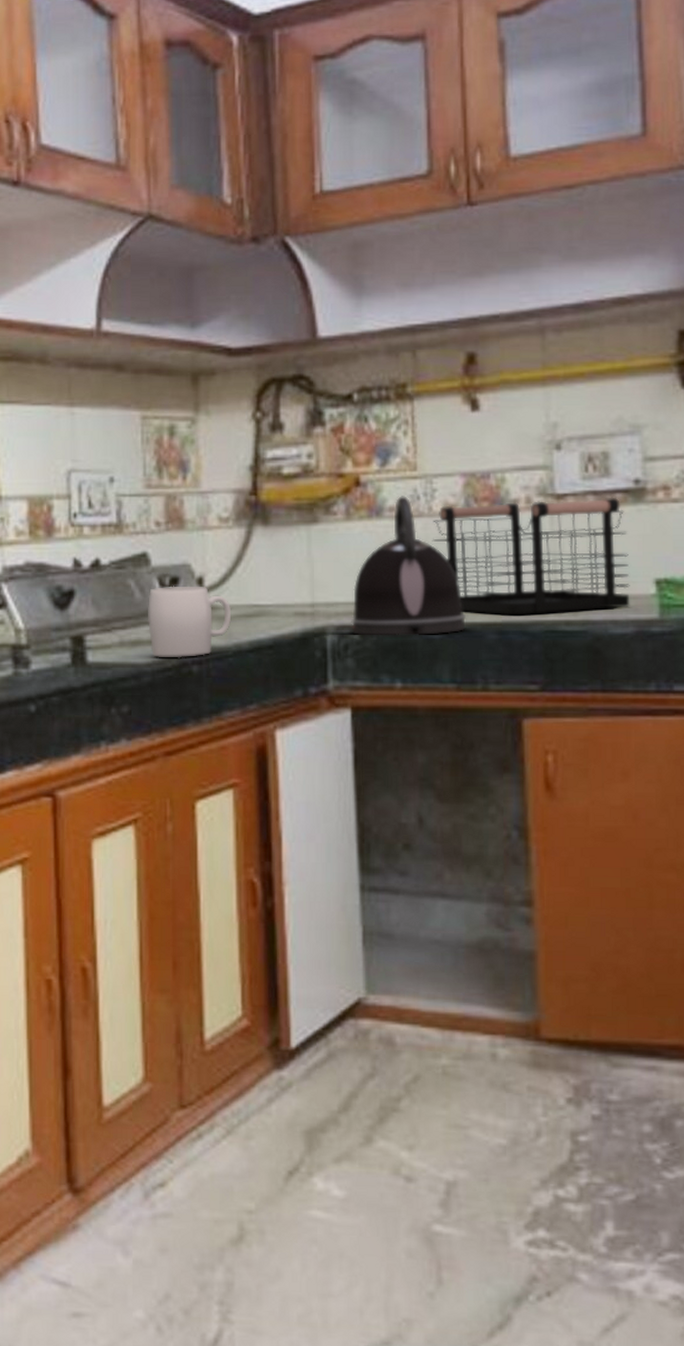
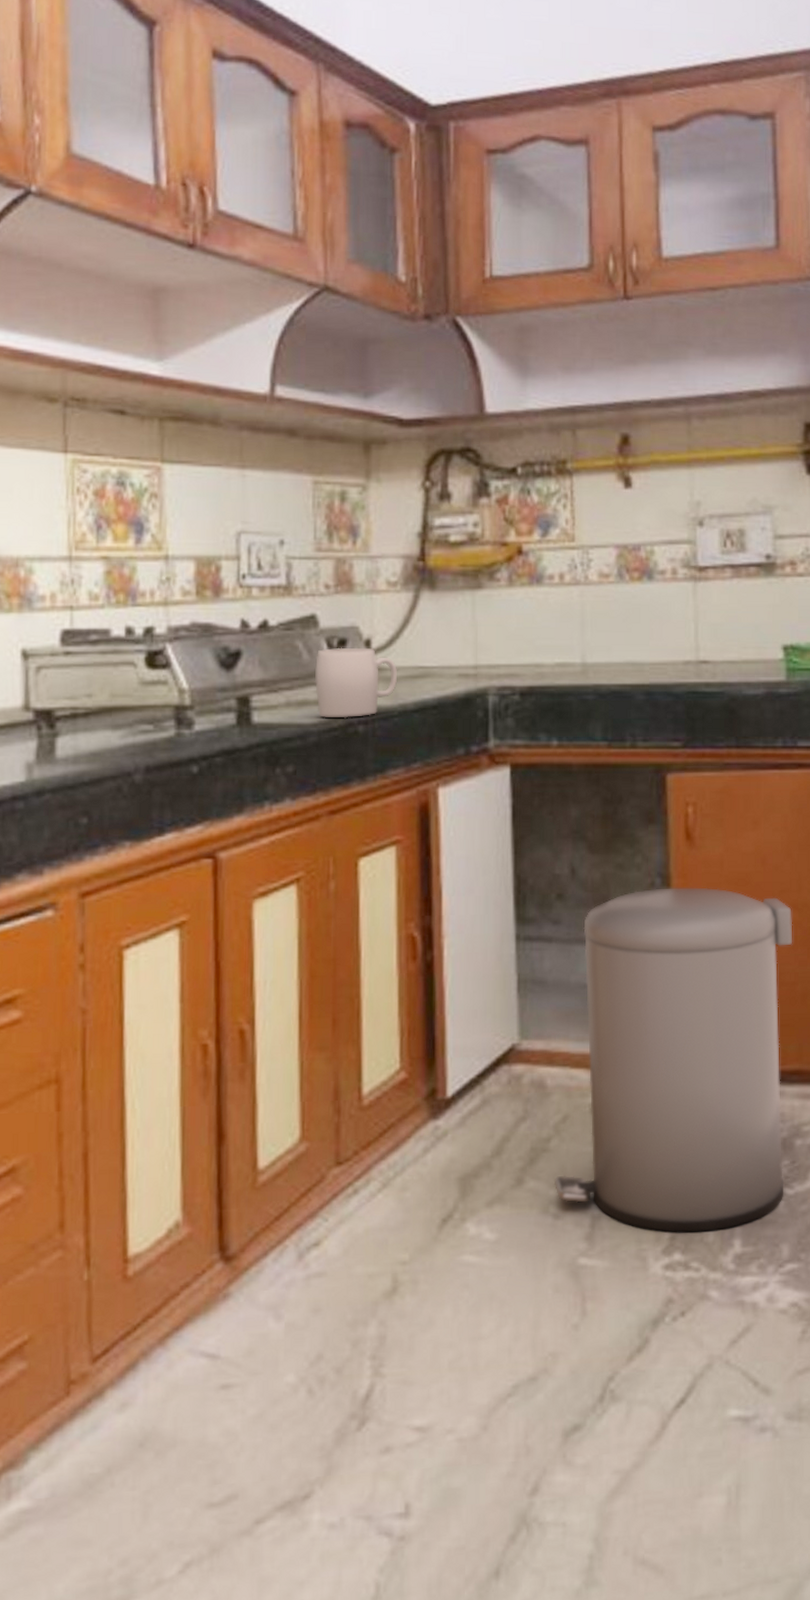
kettle: present [351,496,467,636] -> none [511,565,618,697]
pedal bin: none [405,841,671,1211] -> present [553,887,793,1233]
dish rack: present [432,497,630,616] -> none [587,570,761,678]

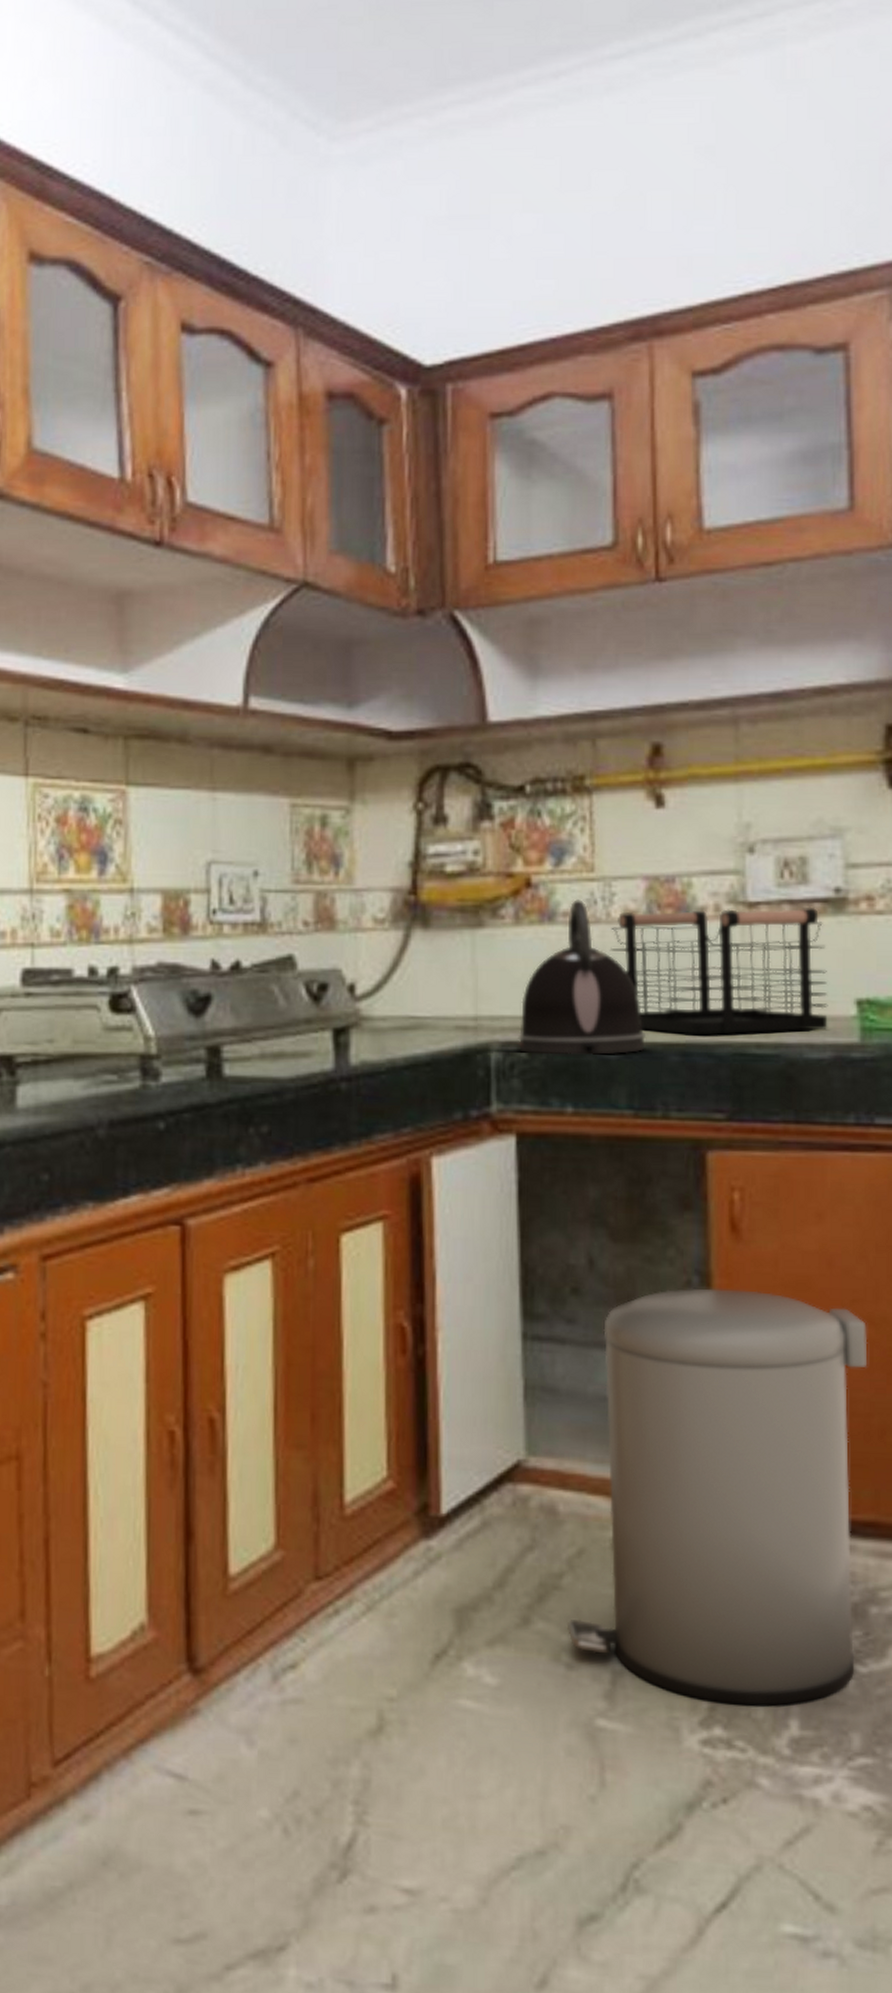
mug: present [314,647,398,719] -> none [291,993,386,1074]
kettle: none [511,565,618,697] -> present [518,899,647,1056]
dish rack: none [587,570,761,678] -> present [609,906,828,1036]

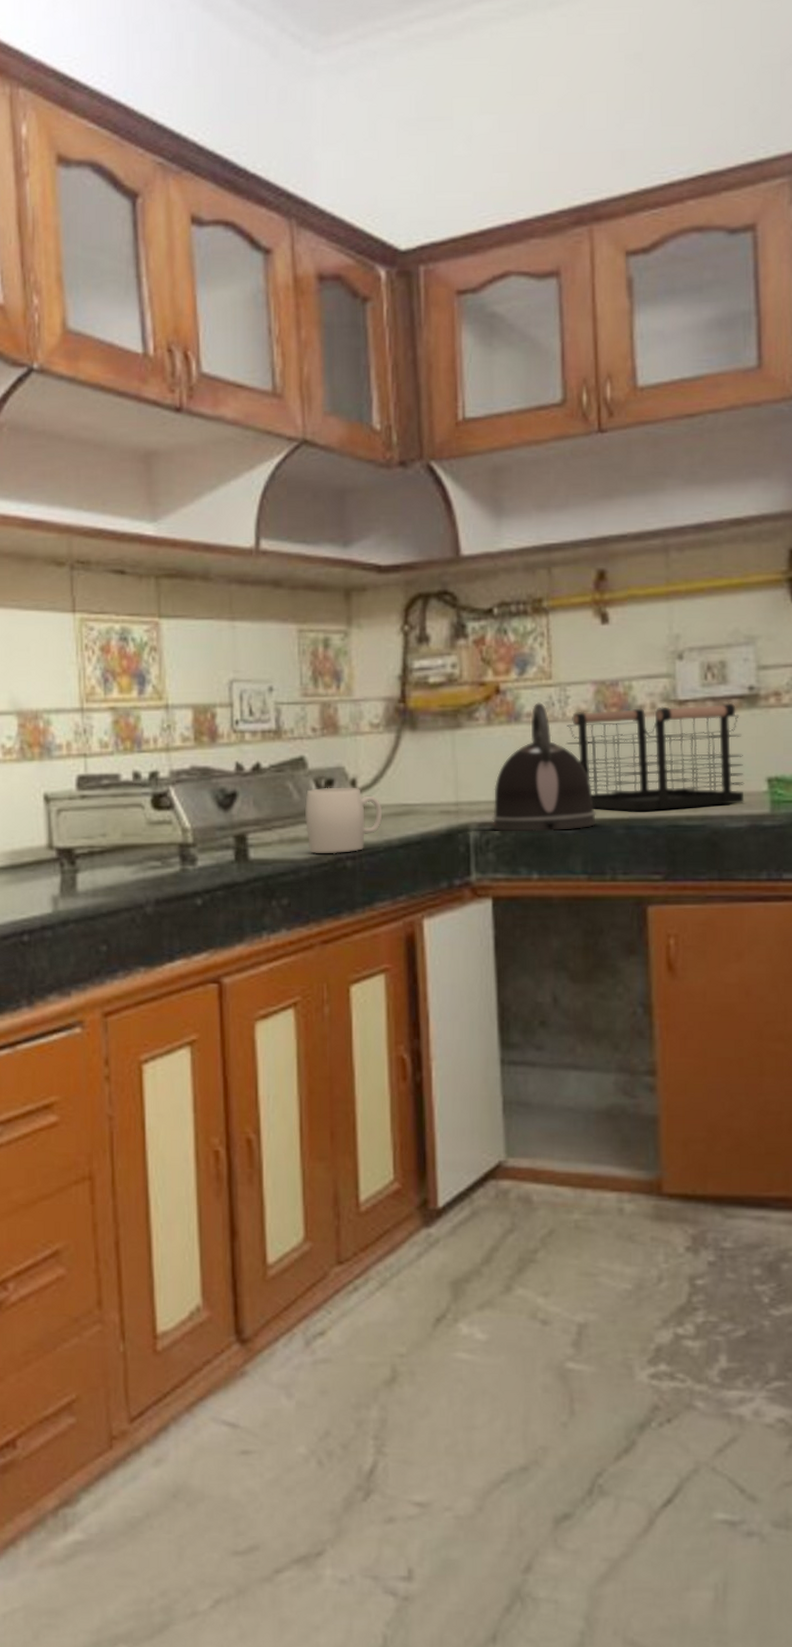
mug: none [291,993,386,1074] -> present [304,787,383,854]
pedal bin: present [566,1288,868,1707] -> none [541,1017,779,1346]

